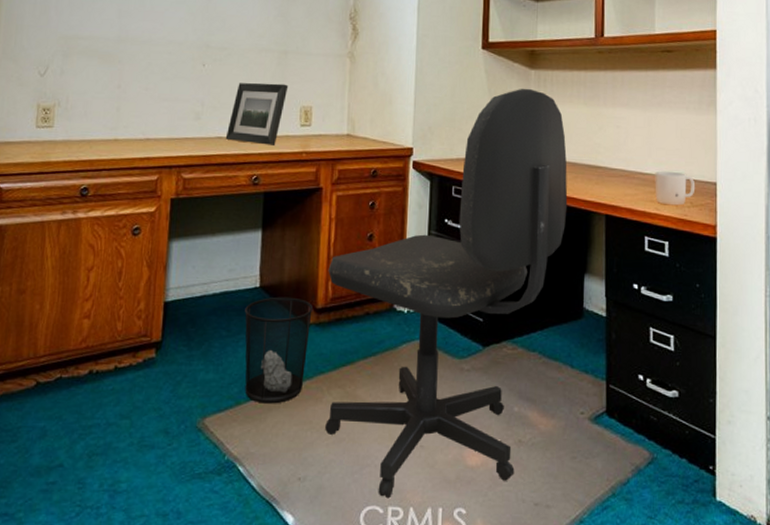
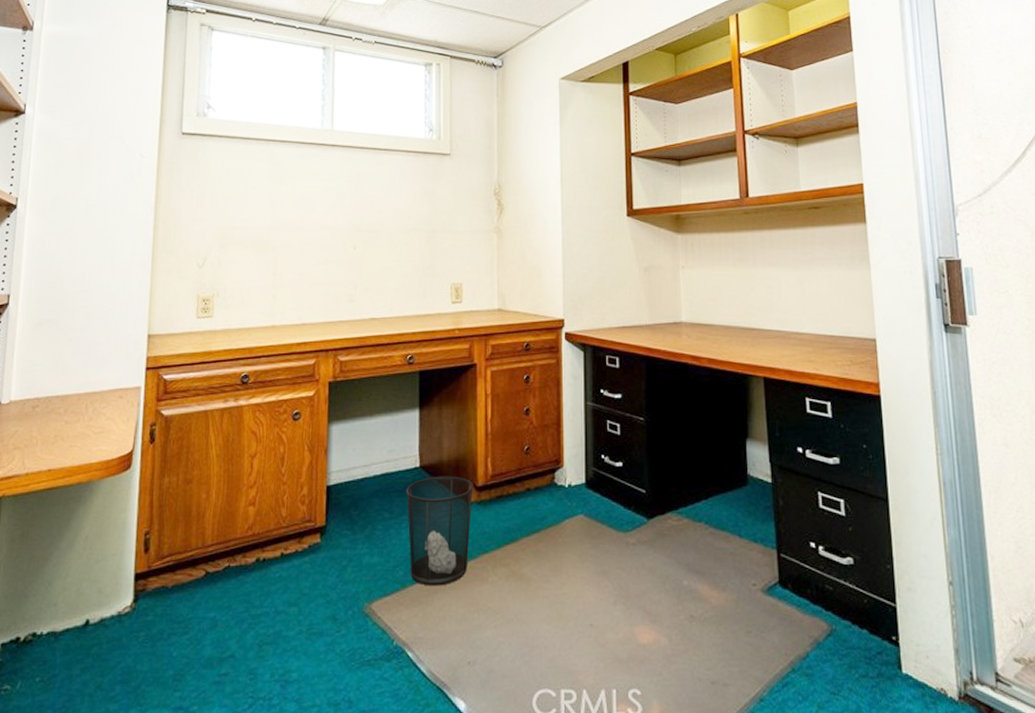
picture frame: present [225,82,289,147] -> none [379,262,438,325]
office chair: present [325,88,568,499] -> none [486,253,724,681]
mug: present [655,171,696,206] -> none [811,329,855,365]

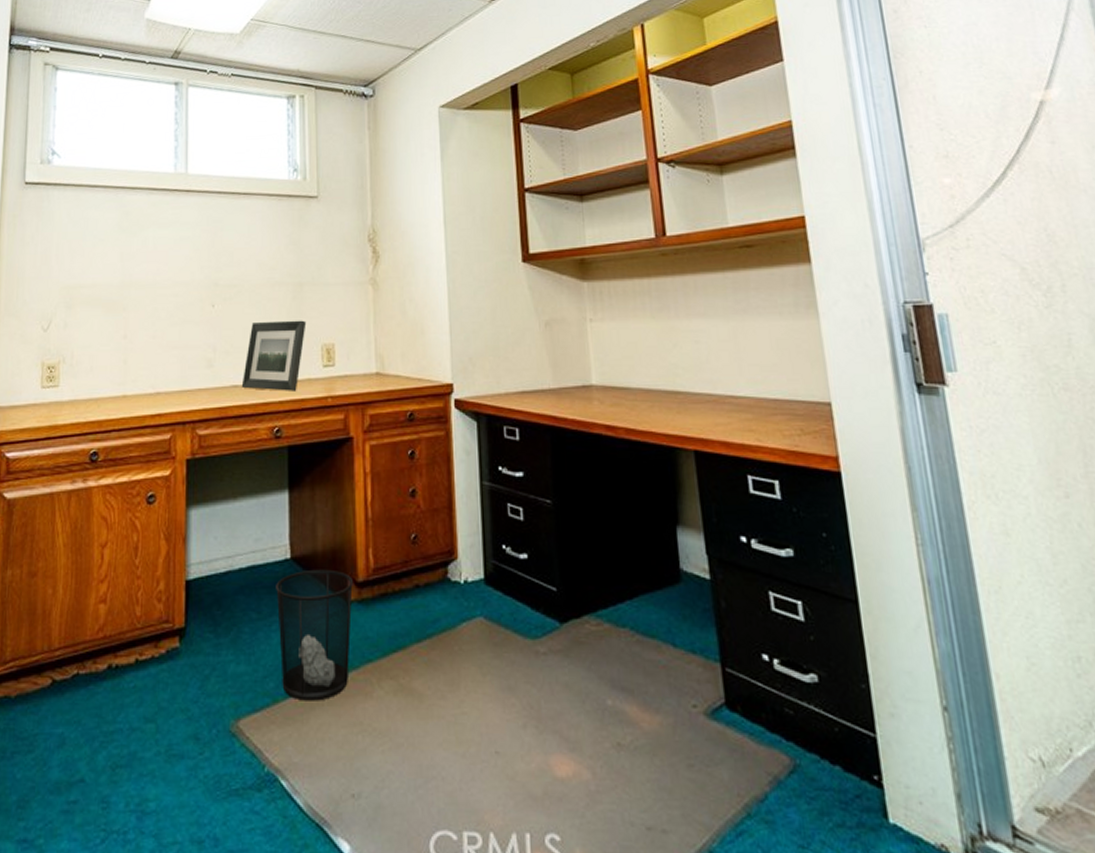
picture frame: none [379,262,438,325] -> present [241,320,307,393]

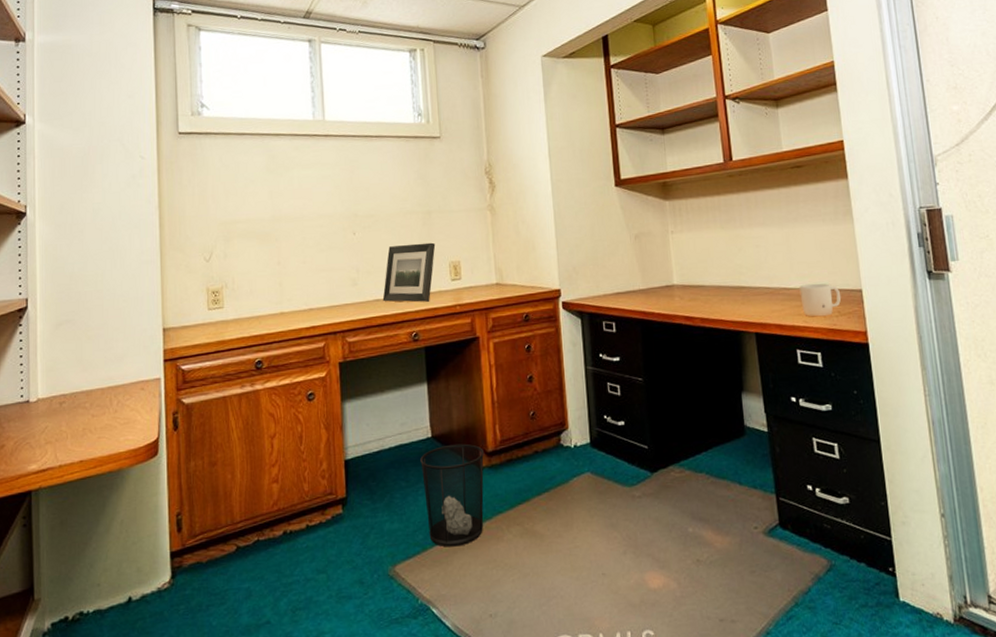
mug: none [750,391,805,435] -> present [799,283,842,317]

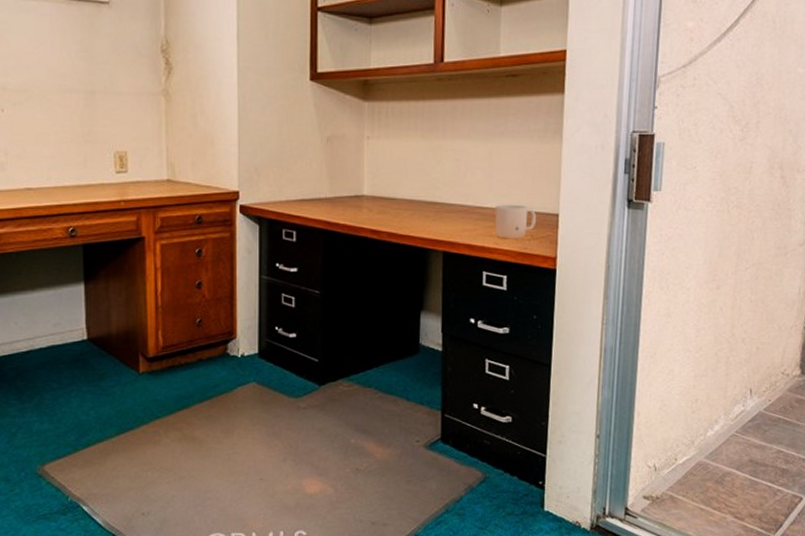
picture frame: present [382,242,436,303] -> none [35,127,99,196]
waste bin: present [420,443,485,547] -> none [74,348,145,449]

